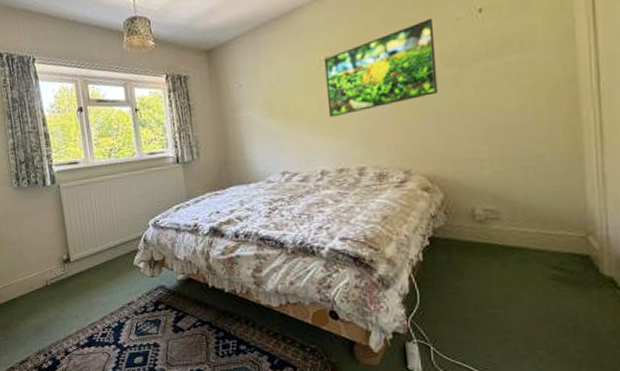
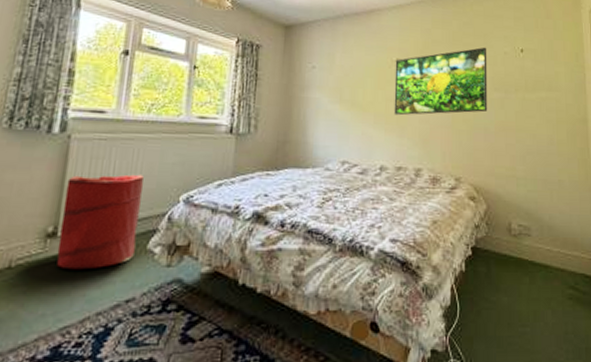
laundry hamper: none [66,208,126,284] -> present [57,174,144,270]

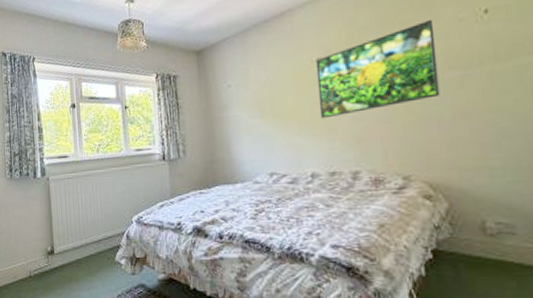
laundry hamper: present [57,174,144,270] -> none [53,203,107,278]

